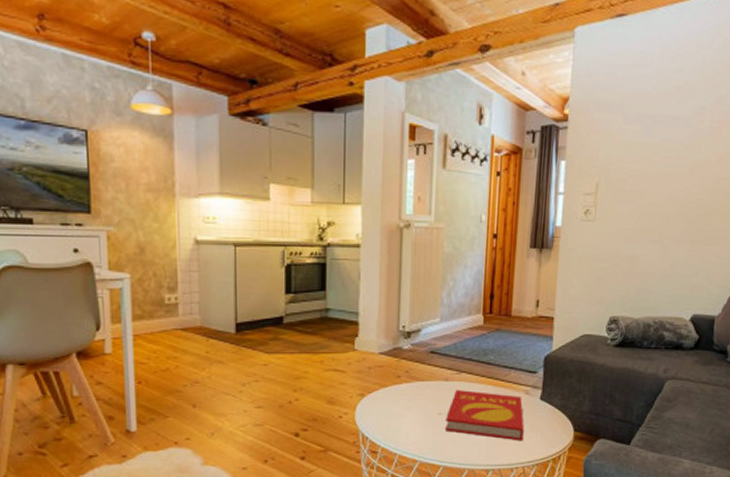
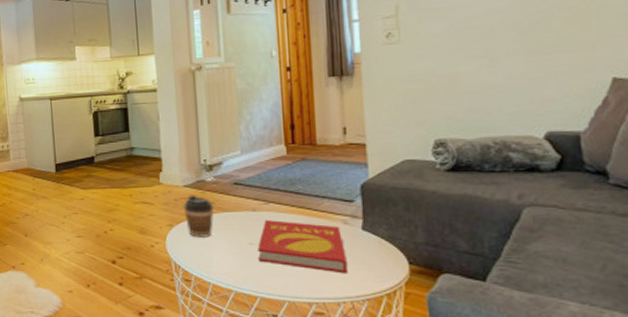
coffee cup: none [377,363,408,409] -> present [183,195,214,239]

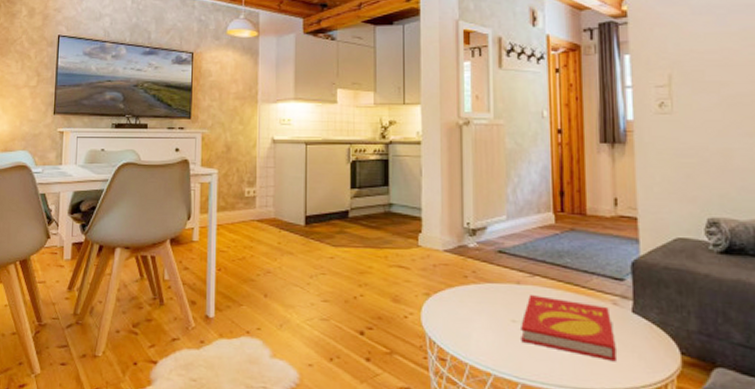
coffee cup: present [183,195,214,239] -> none [442,261,476,312]

